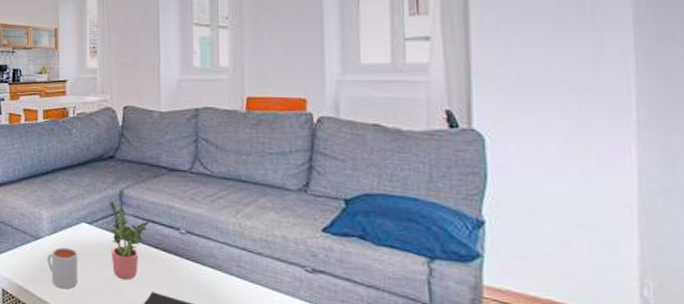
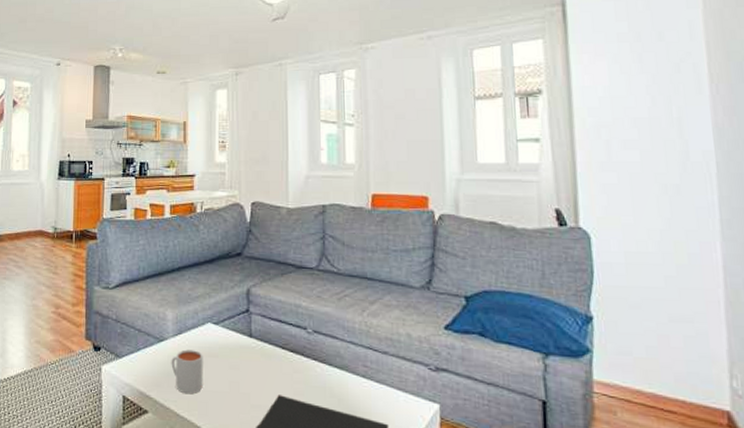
potted plant: present [110,200,149,280] -> none [237,298,276,383]

